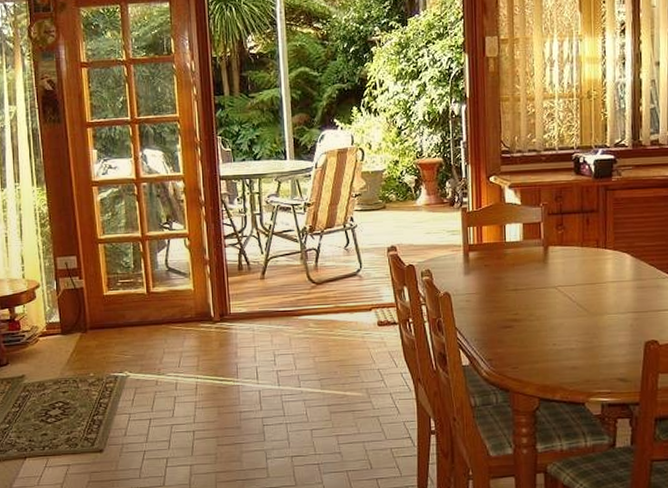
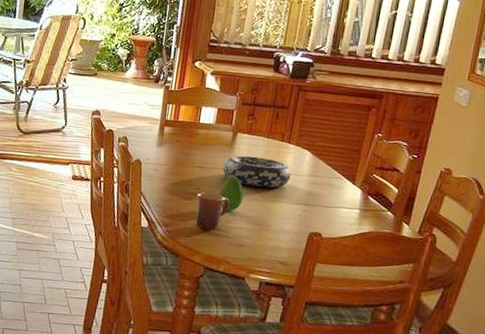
mug: none [517,316,554,358] -> present [195,192,230,231]
decorative bowl: none [539,268,614,302] -> present [222,155,291,188]
fruit: none [540,293,568,333] -> present [219,175,244,212]

